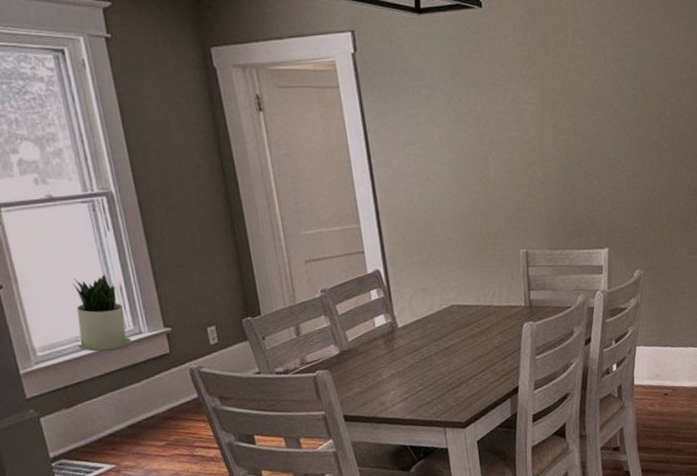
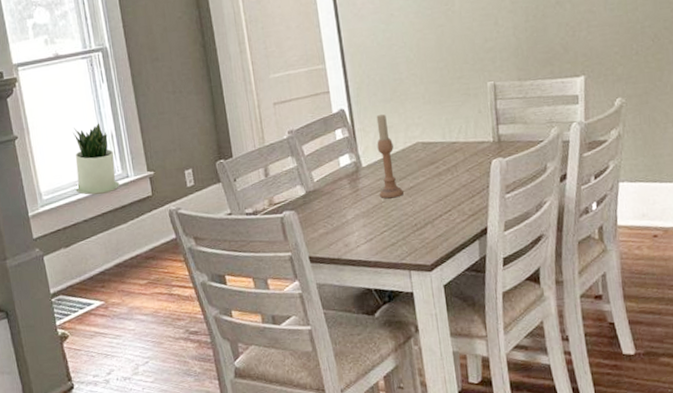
candlestick: none [412,276,439,359] -> present [376,113,404,199]

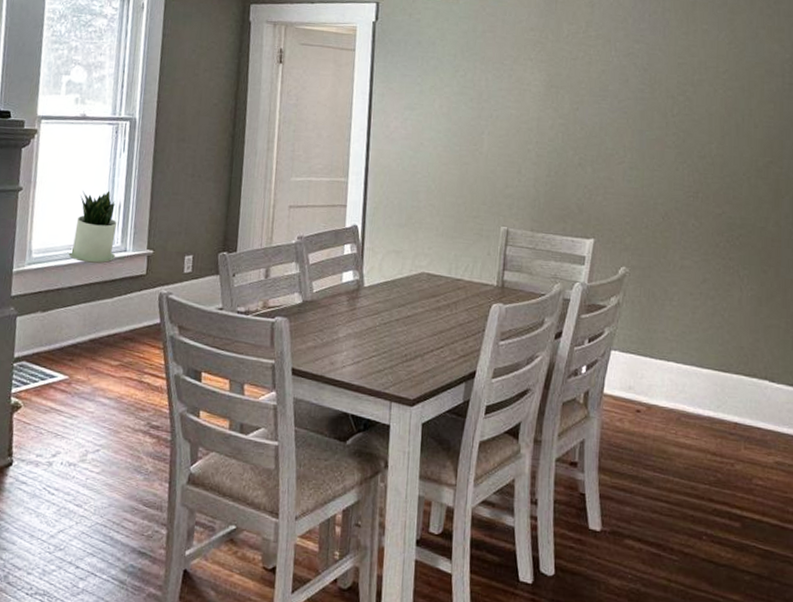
candlestick: present [376,113,404,199] -> none [376,237,400,324]

